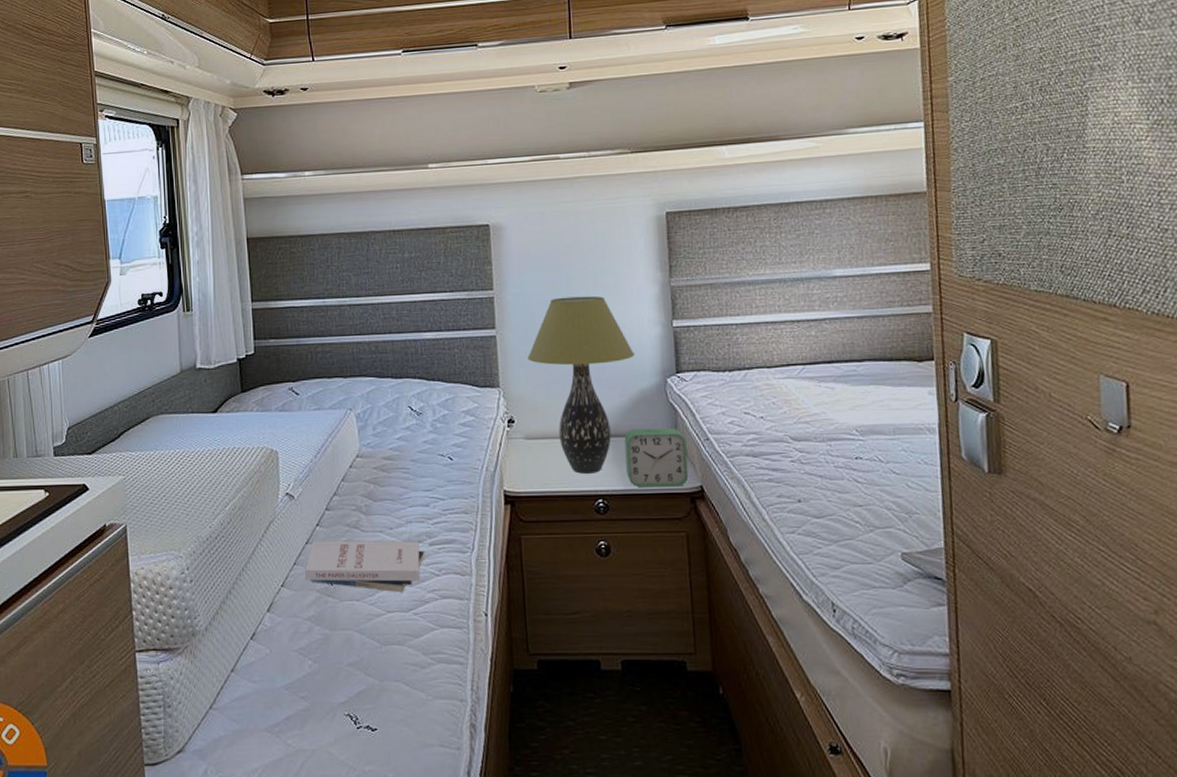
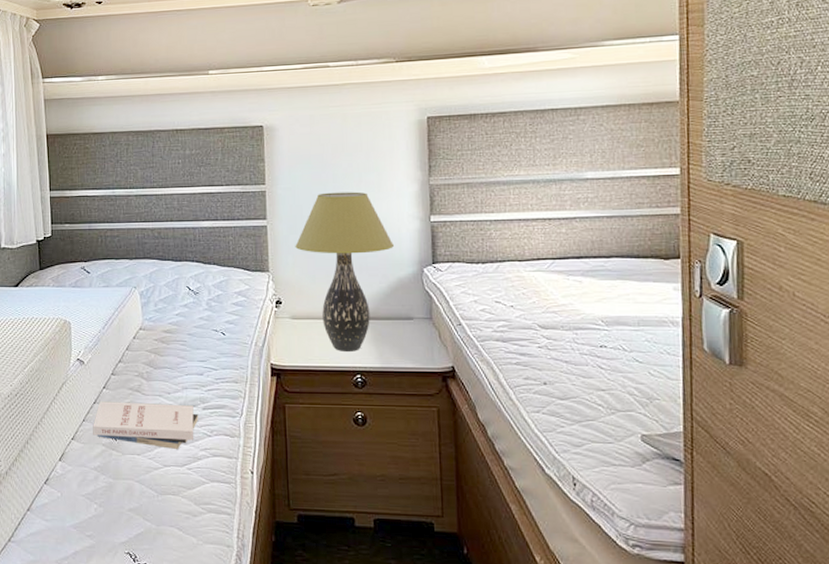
alarm clock: present [624,427,689,488] -> none [382,312,441,366]

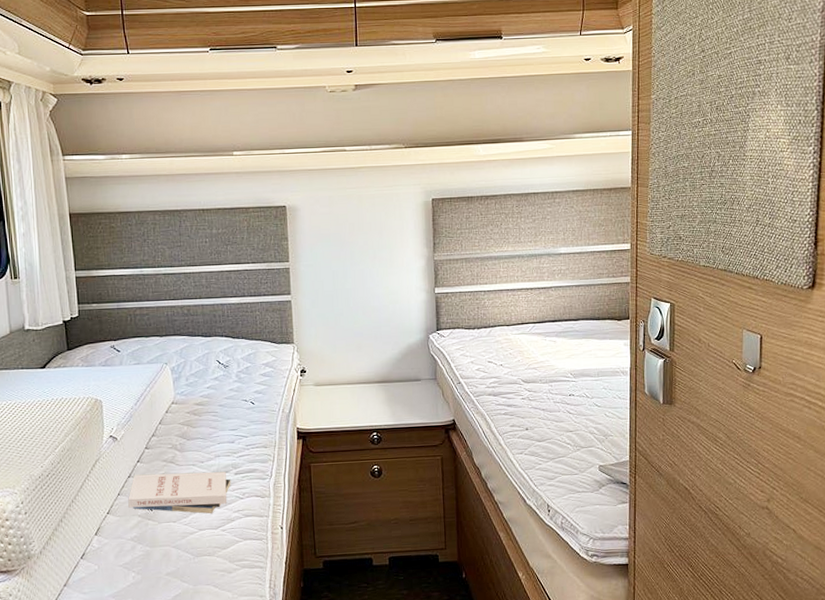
table lamp: present [295,191,394,353] -> none [317,267,404,414]

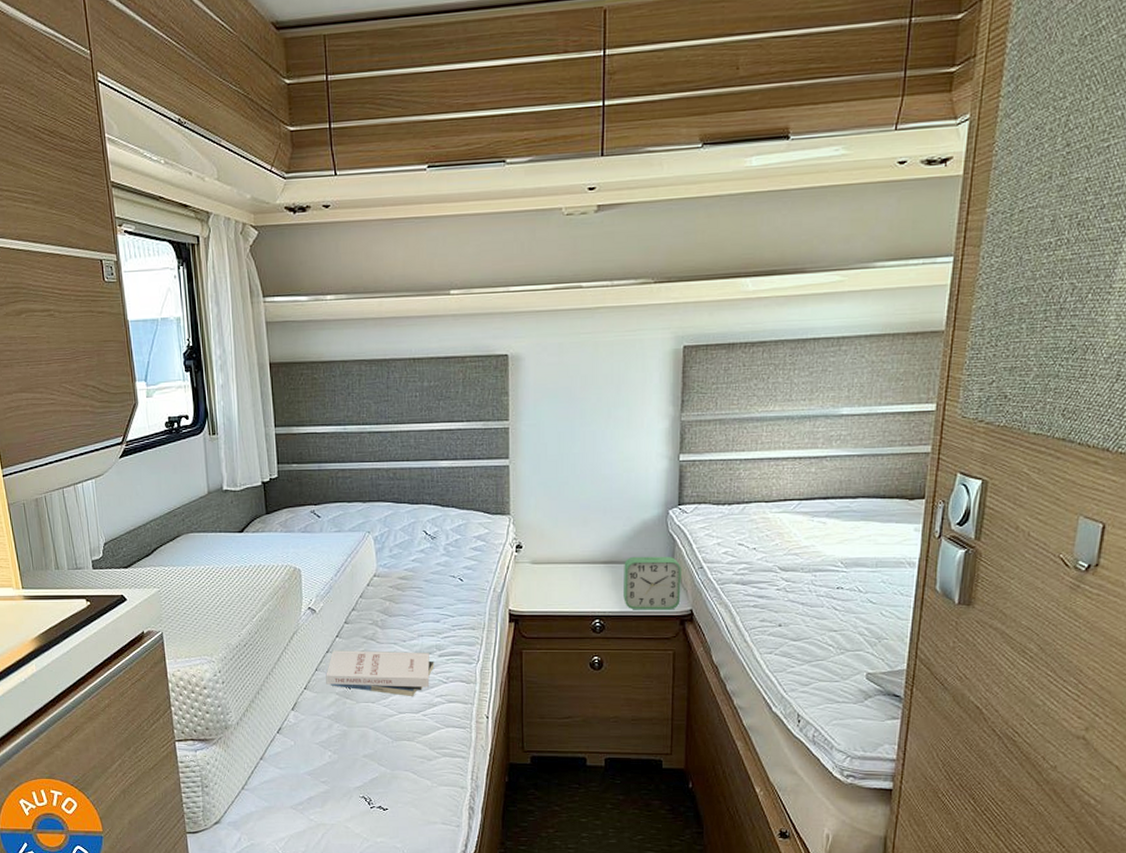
alarm clock: none [395,374,444,423] -> present [623,556,681,610]

